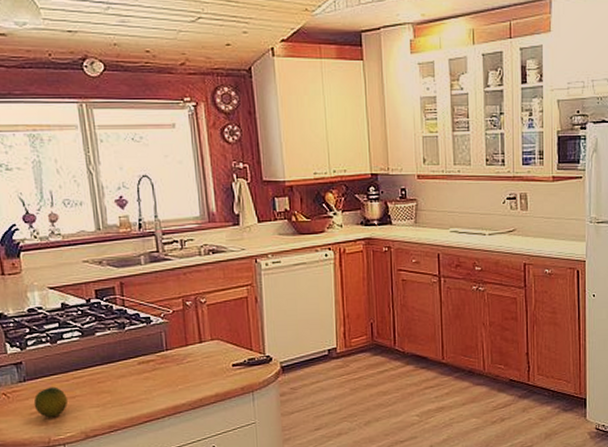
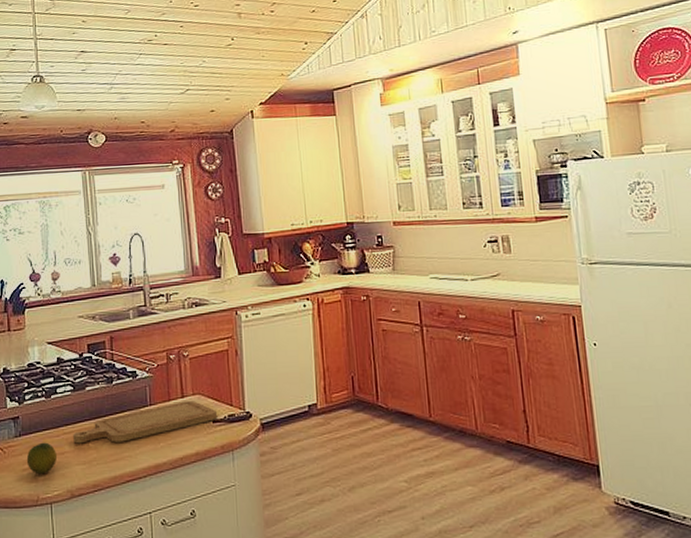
chopping board: none [84,346,237,388] -> present [73,401,218,444]

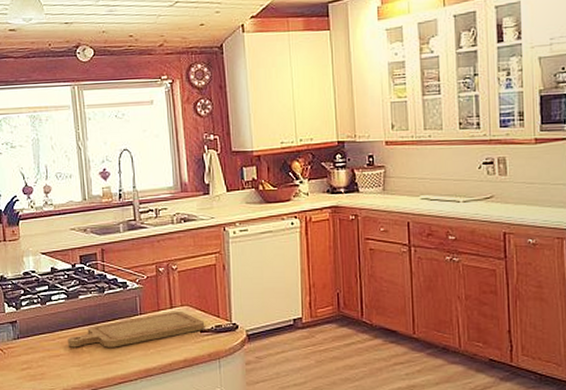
fruit: present [26,442,57,474] -> none [25,345,53,373]

